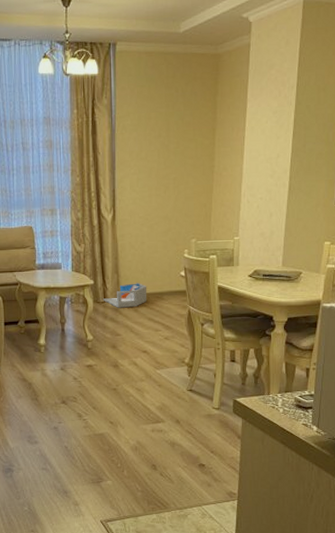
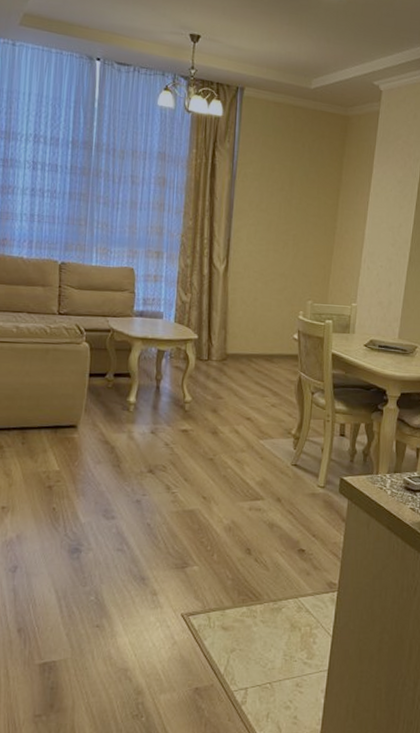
storage bin: present [103,283,147,308] -> none [206,342,257,369]

